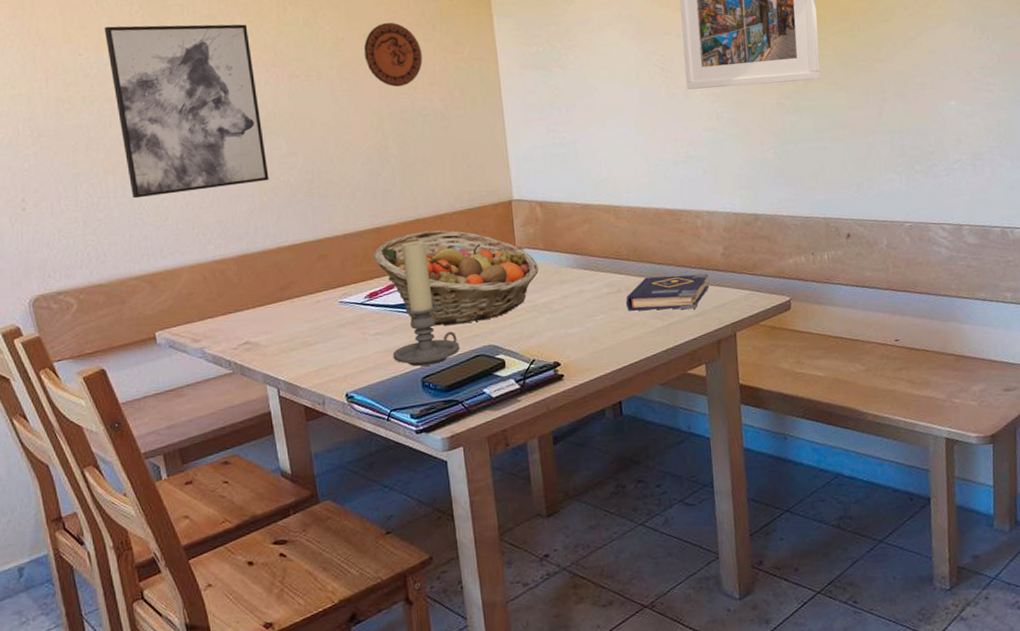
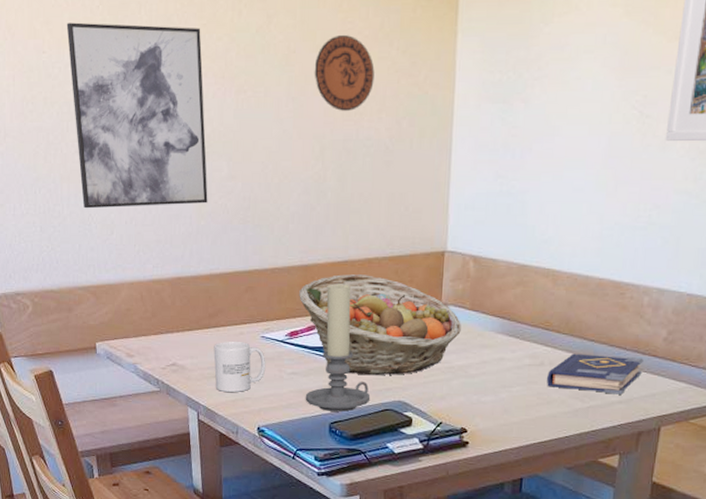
mug: none [289,310,348,363] -> present [213,342,266,393]

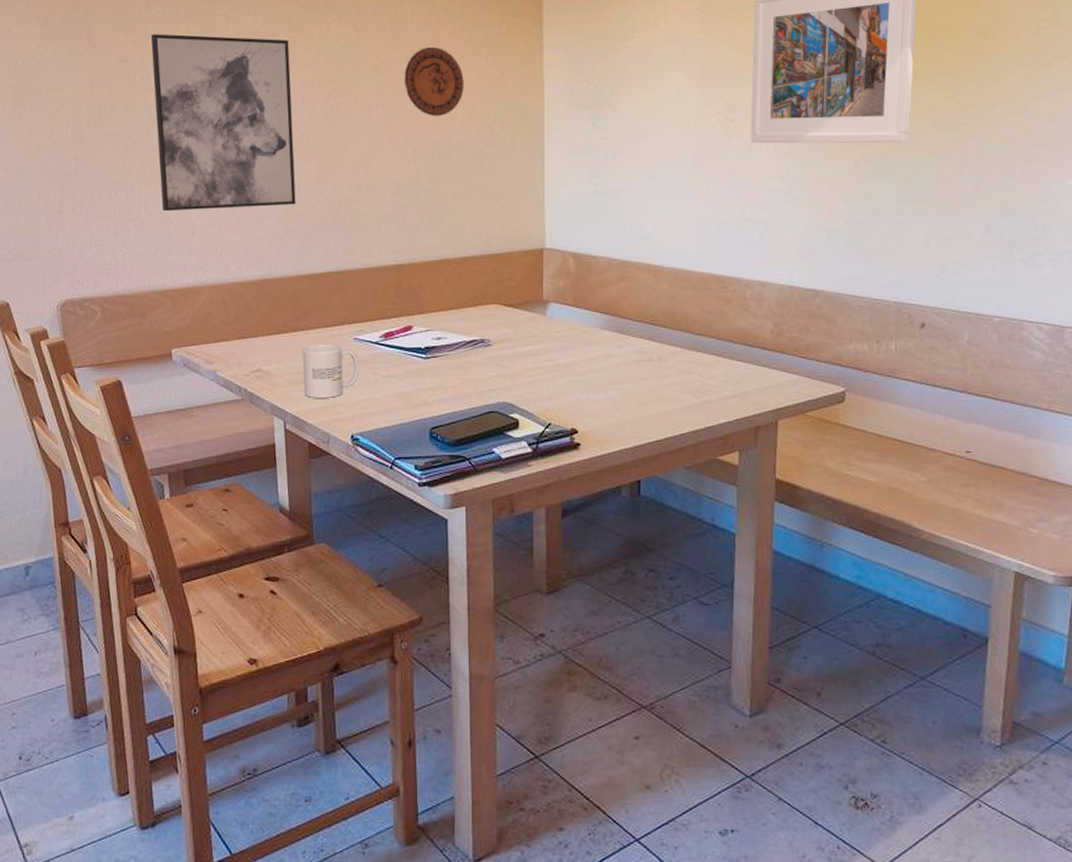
fruit basket: present [299,274,461,376] -> none [394,273,565,376]
candle holder: present [305,284,371,412] -> none [402,282,473,415]
book: present [547,353,644,395] -> none [657,348,753,388]

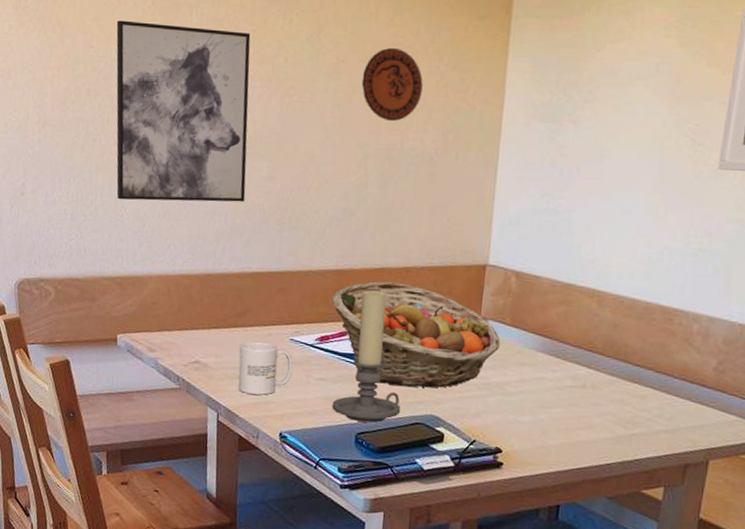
fruit basket: none [394,273,565,376] -> present [332,281,500,388]
candle holder: none [402,282,473,415] -> present [332,290,401,423]

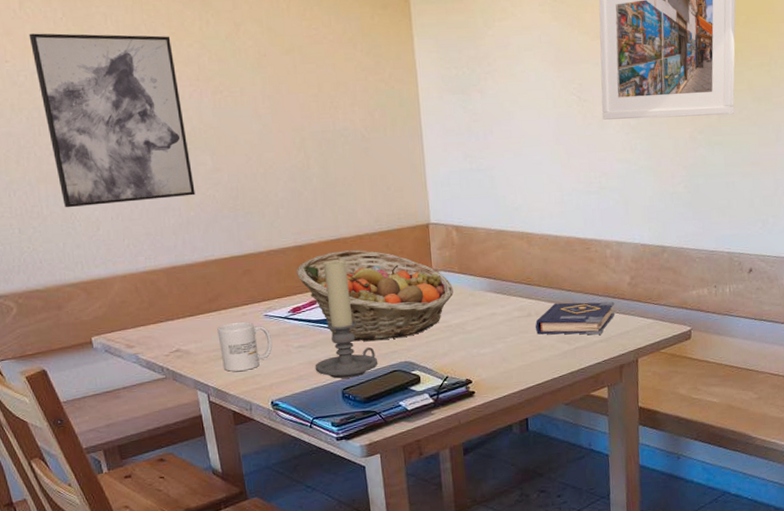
decorative plate: present [361,47,423,122] -> none [285,39,344,107]
book: none [588,377,692,424] -> present [535,301,615,335]

